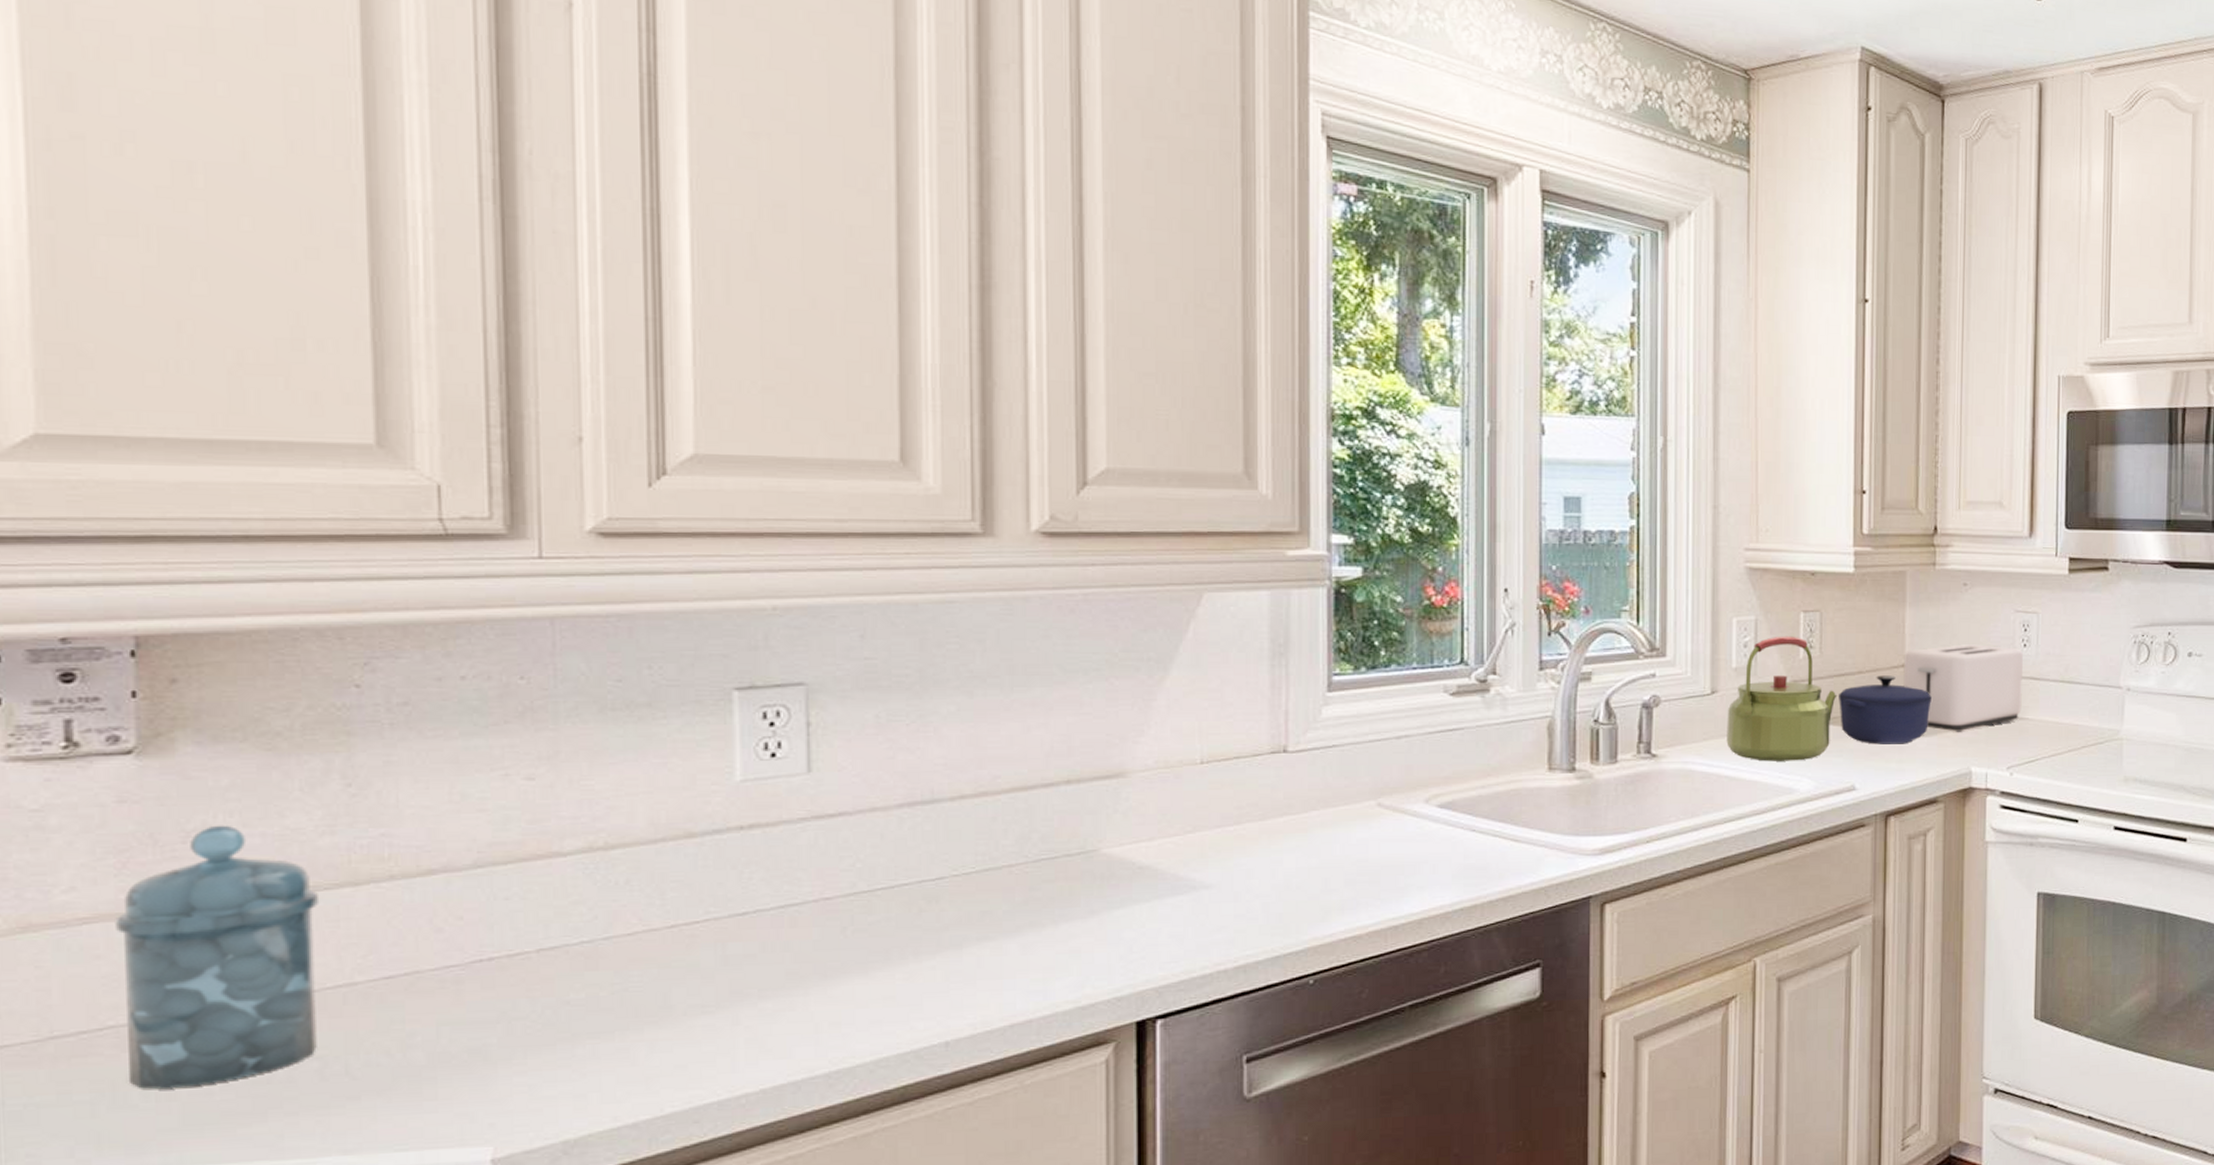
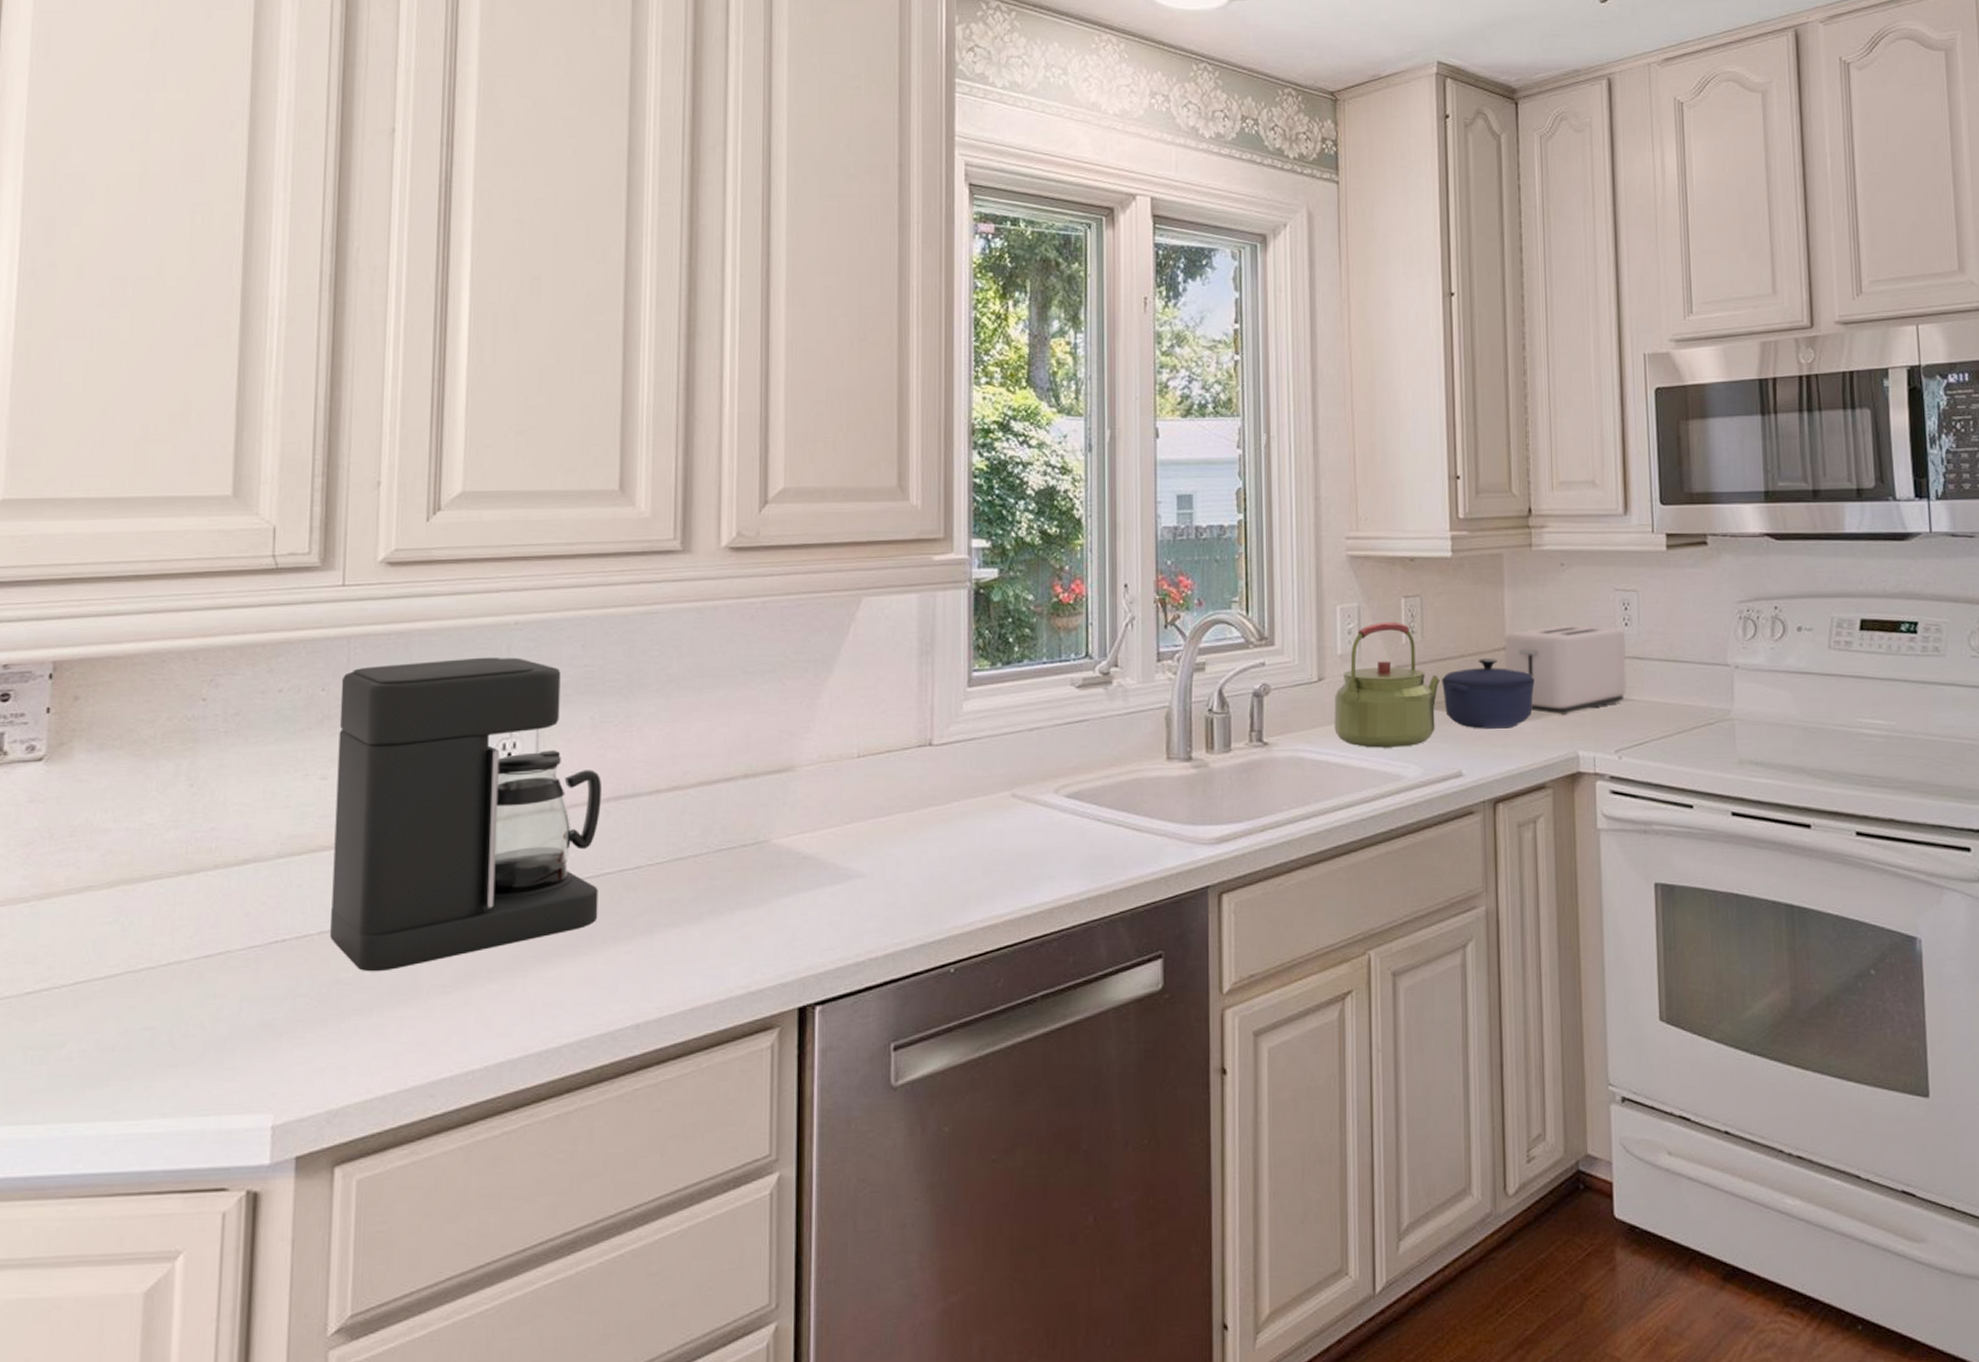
canister: present [115,825,320,1089] -> none [15,821,163,1054]
coffee maker: none [546,645,893,992] -> present [330,657,601,972]

